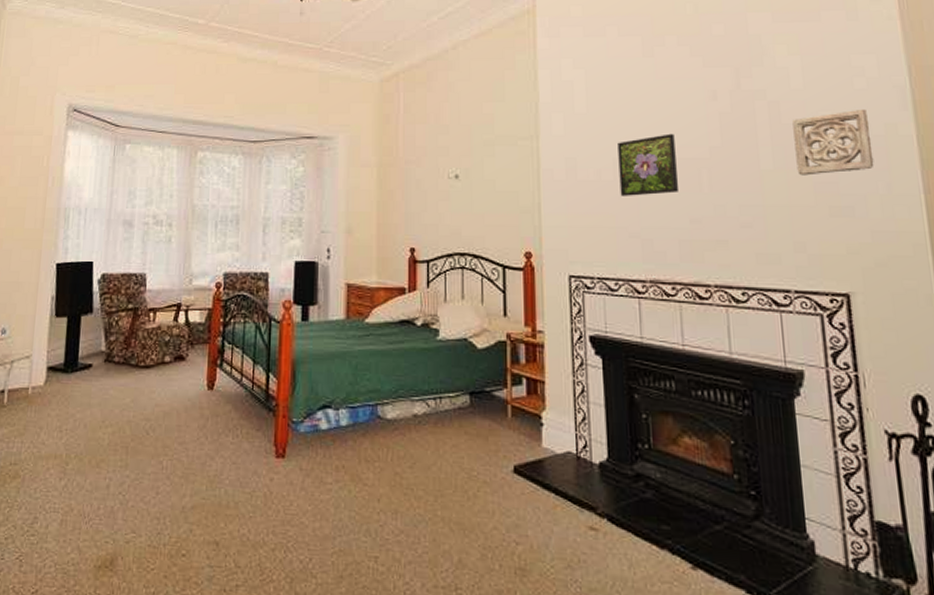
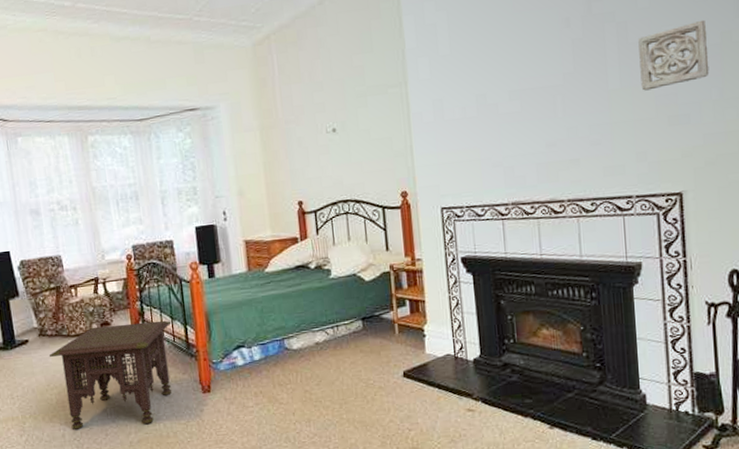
side table: none [110,359,253,488] -> present [49,320,172,431]
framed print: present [617,133,679,196] -> none [480,65,536,130]

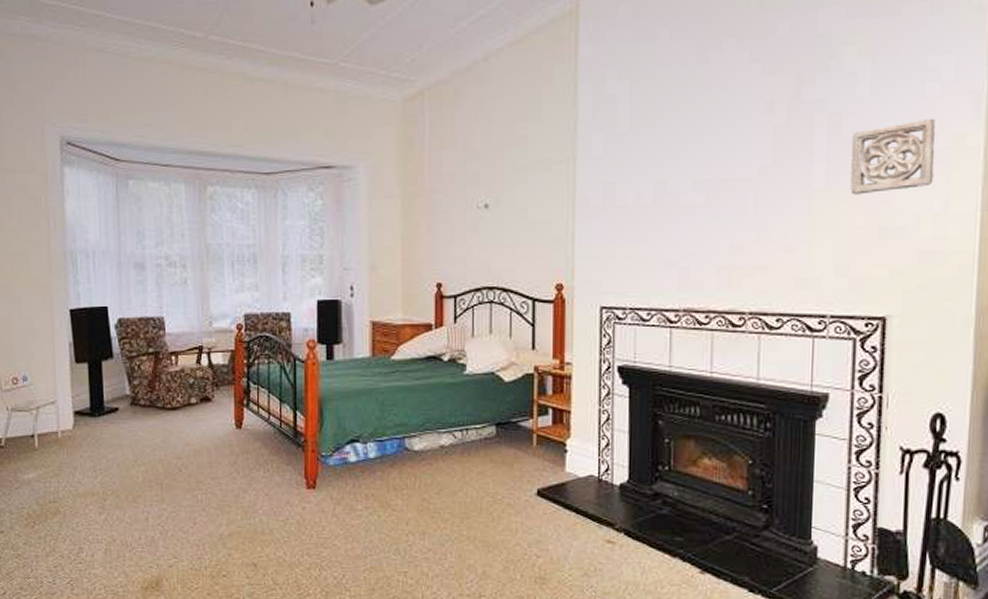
side table: present [49,320,172,431] -> none [139,401,280,517]

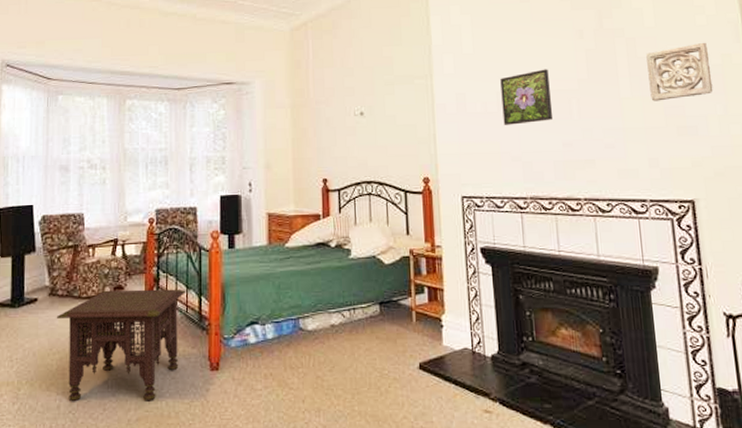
side table: none [139,401,280,517] -> present [56,289,186,402]
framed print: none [659,152,723,222] -> present [500,69,553,125]

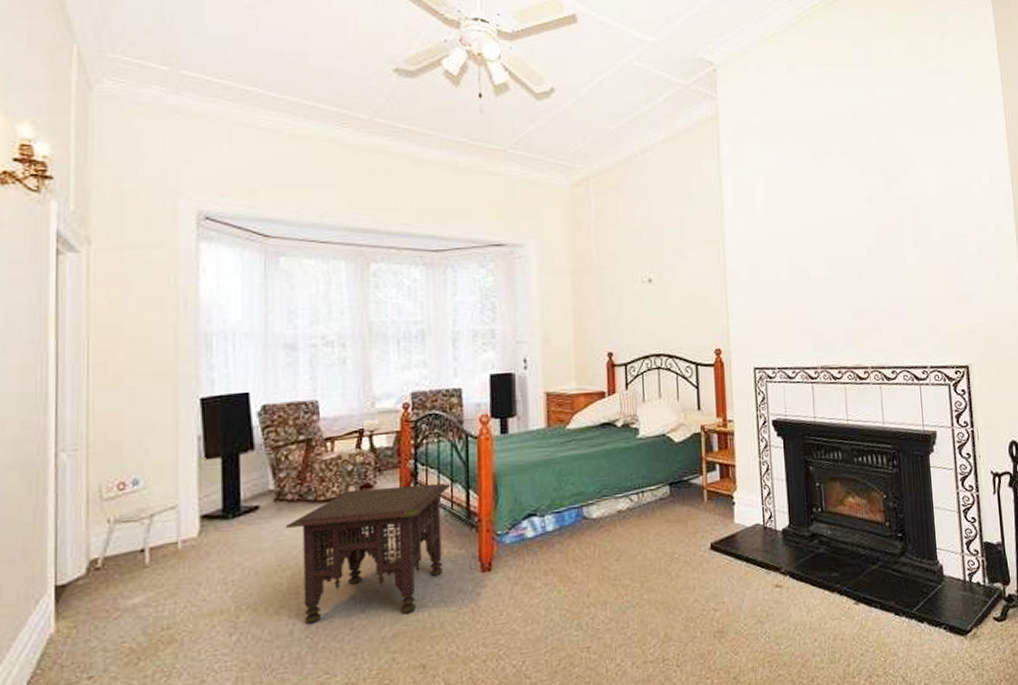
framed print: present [500,69,553,125] -> none [793,235,843,293]
wall ornament: present [646,42,713,101] -> none [929,211,987,269]

